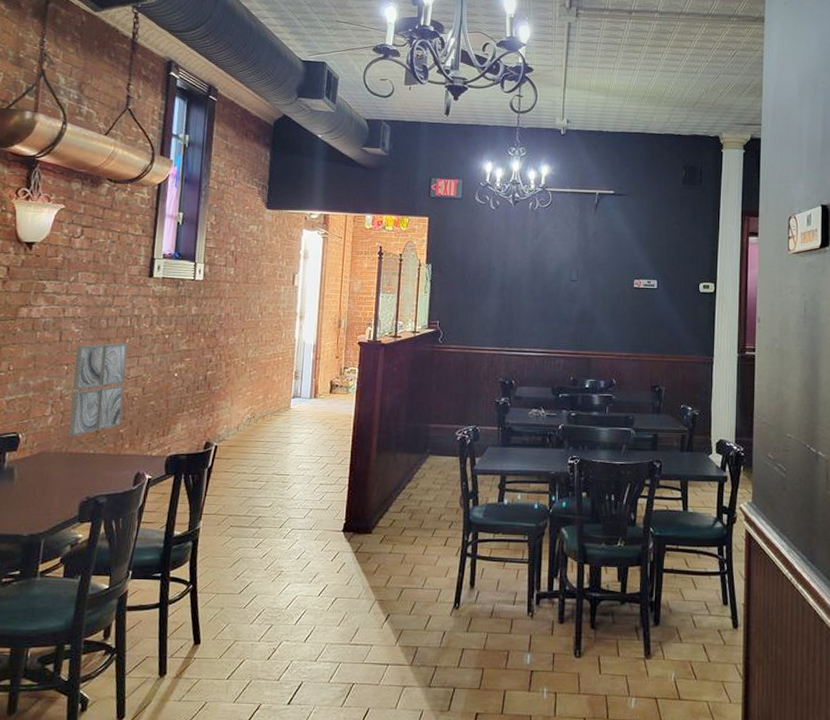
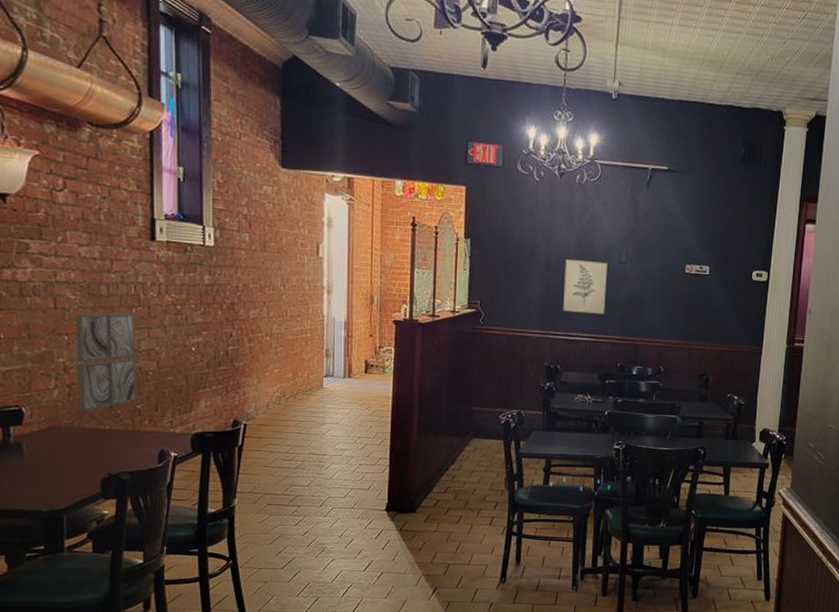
wall art: none [516,278,560,331] -> present [562,258,609,316]

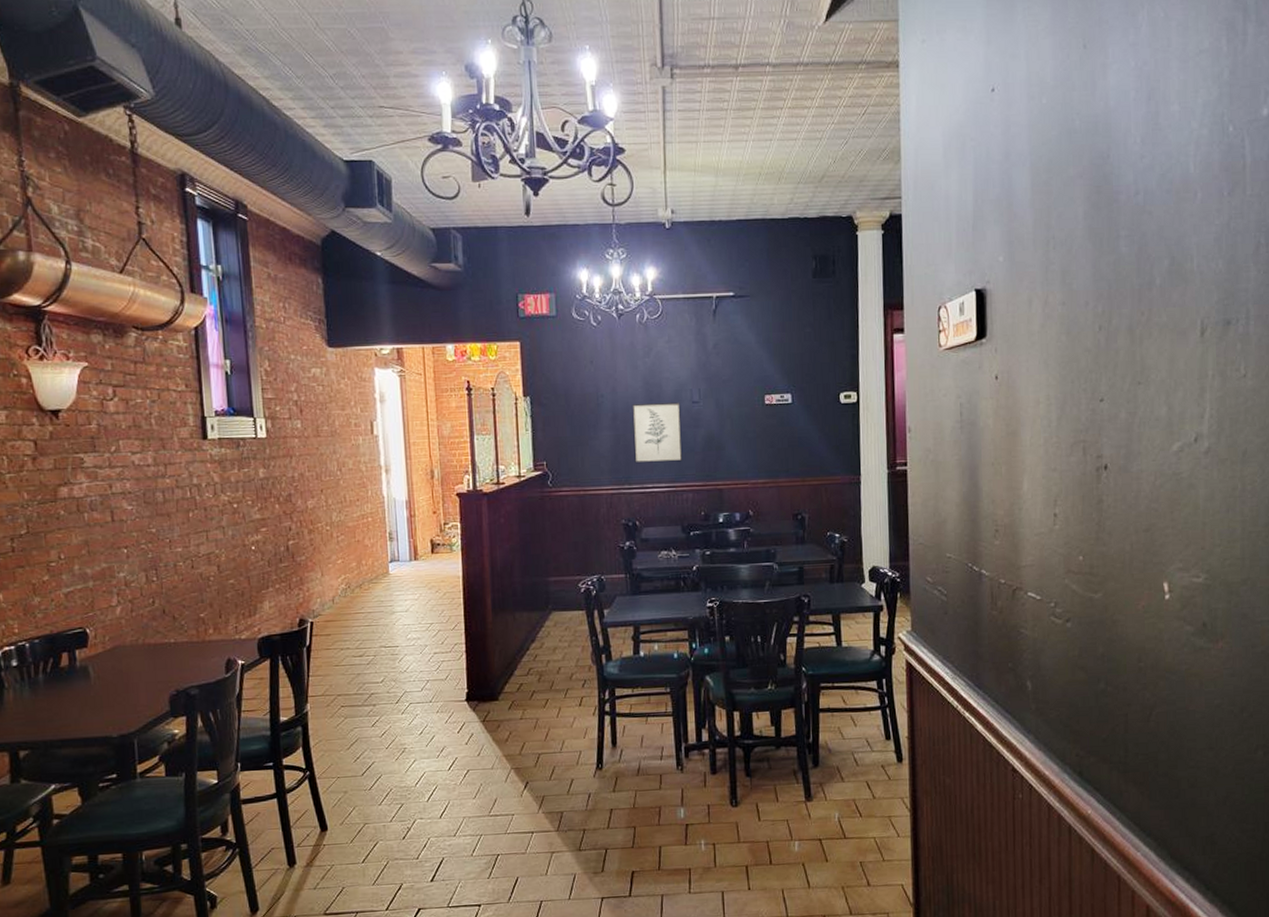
wall art: present [75,312,136,412] -> none [133,517,199,627]

